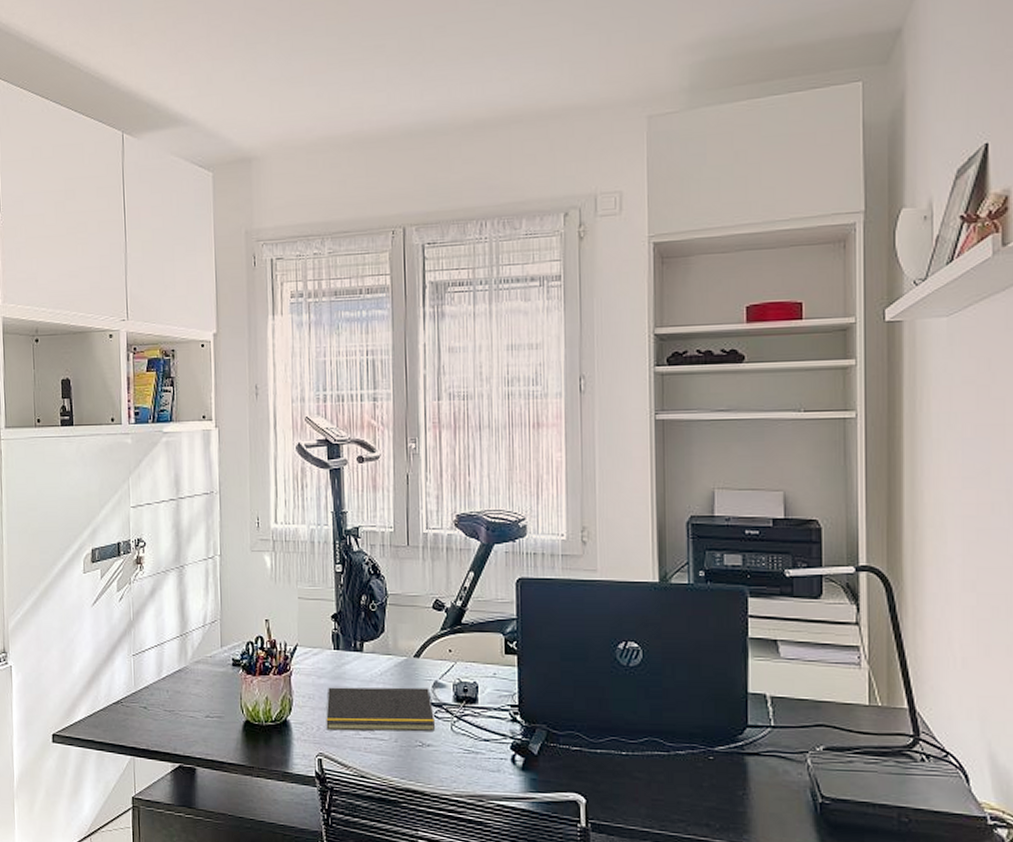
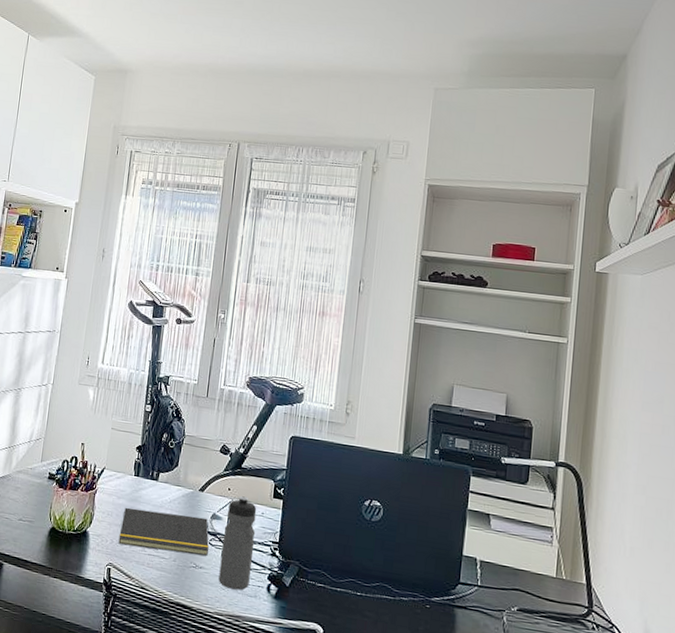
water bottle: none [450,657,490,766] -> present [218,496,257,590]

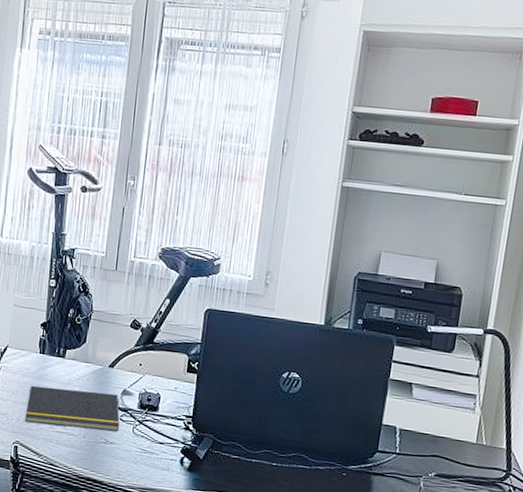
water bottle: present [218,496,257,590] -> none [130,371,170,464]

